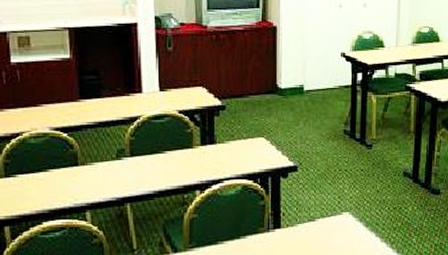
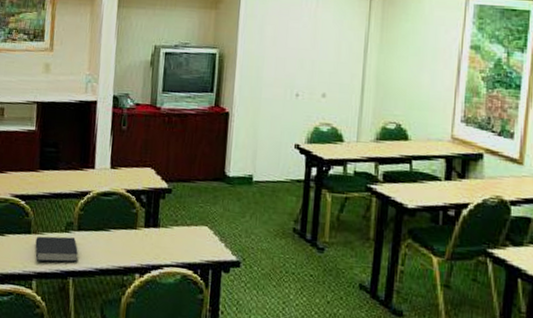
book: none [85,164,134,192] -> present [35,236,78,263]

